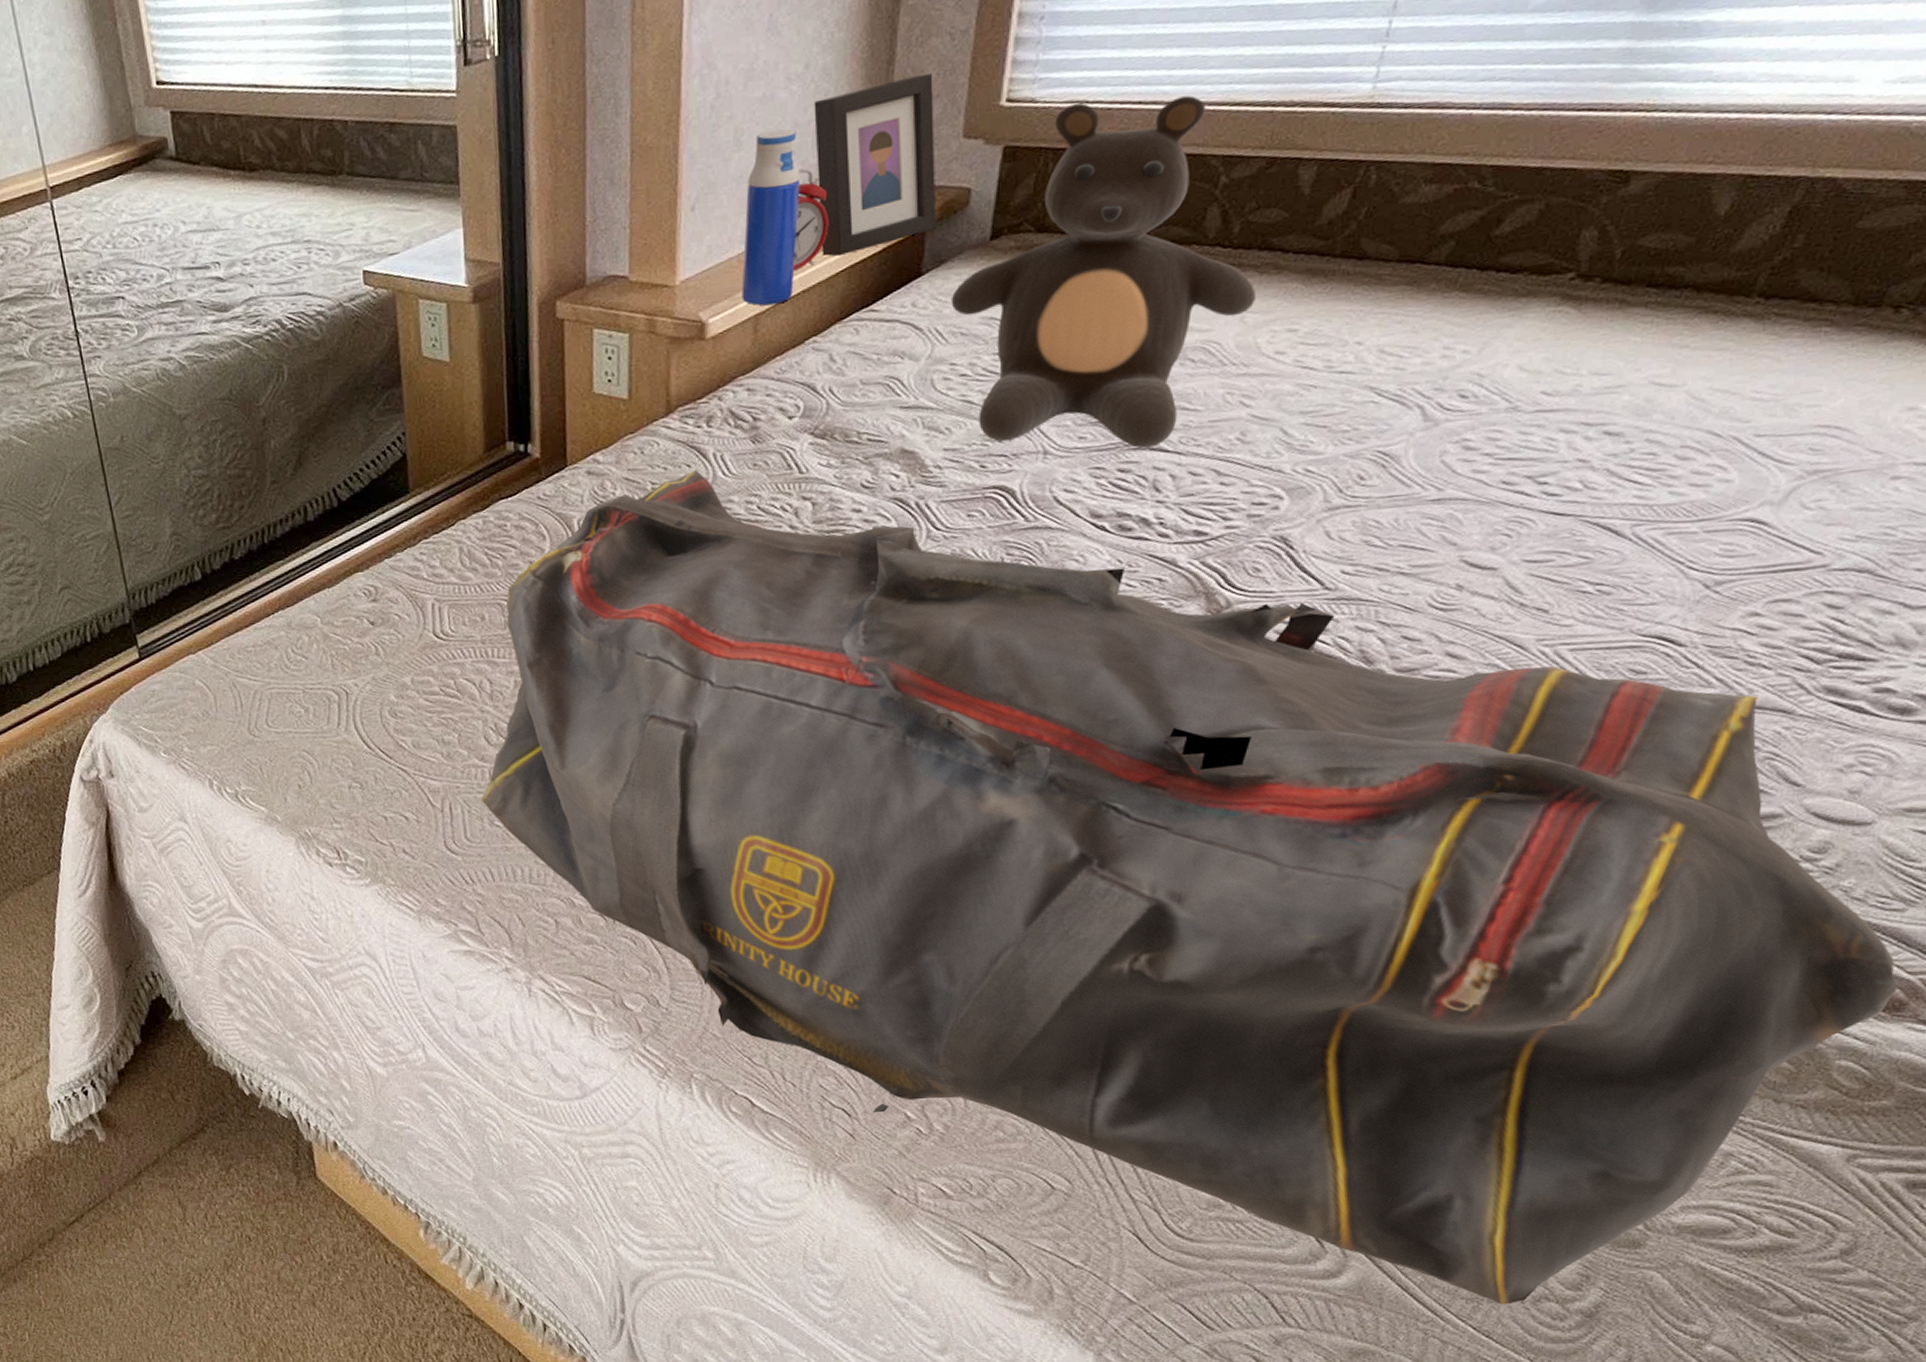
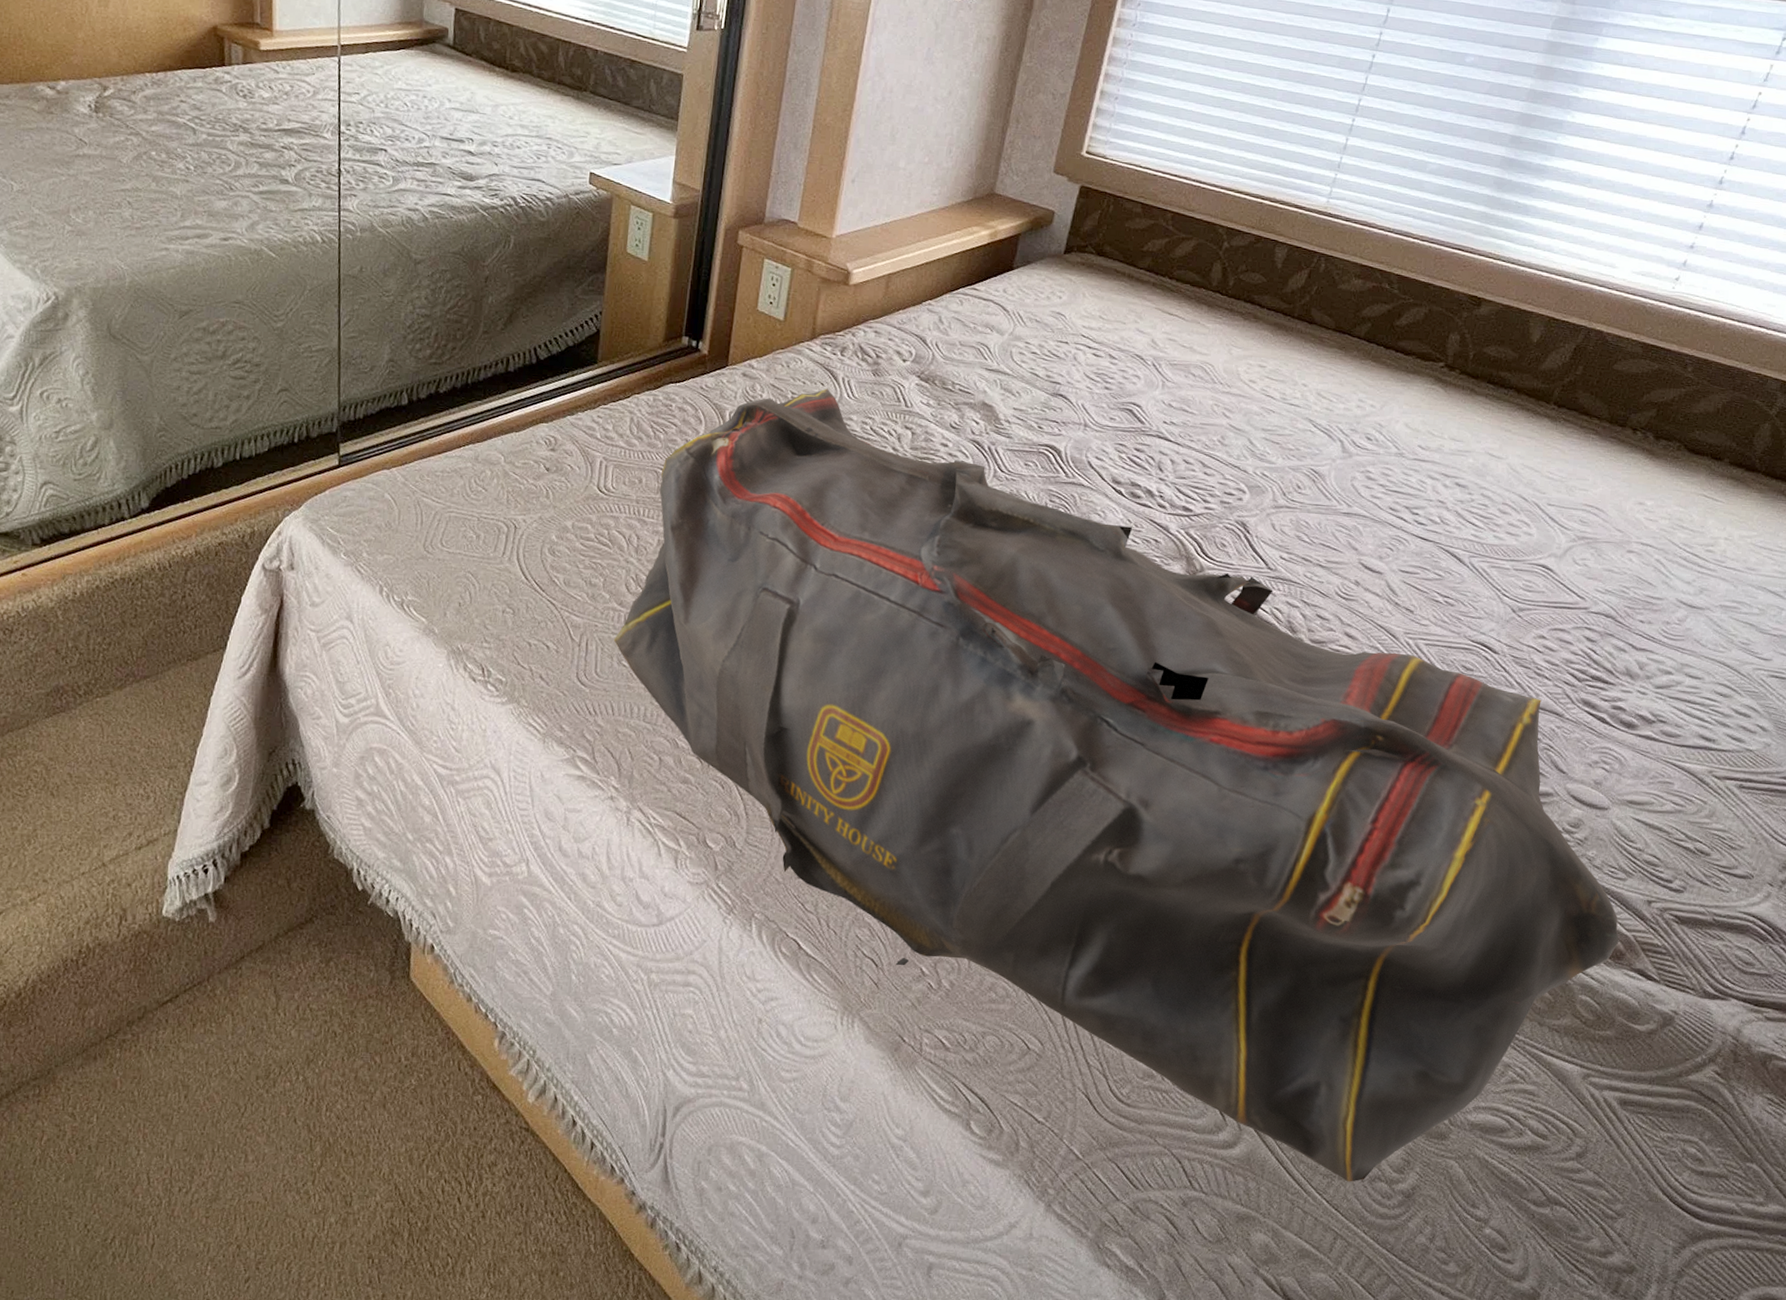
water bottle: present [741,129,800,306] -> none [880,134,936,269]
alarm clock: present [793,168,829,272] -> none [921,169,953,246]
picture frame: present [813,74,936,257] -> none [943,118,1038,242]
teddy bear: present [951,95,1257,449] -> none [1031,165,1241,436]

